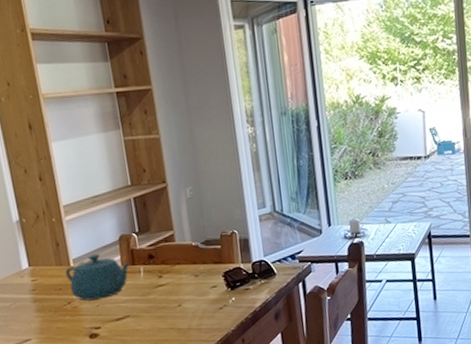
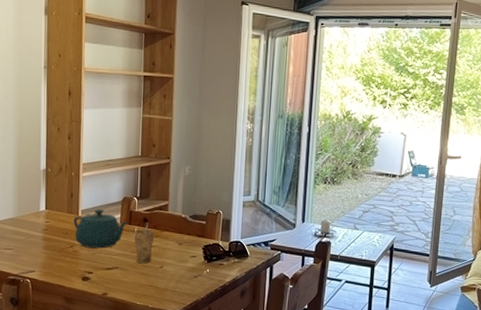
cup: none [140,259,167,307] -> present [134,223,155,264]

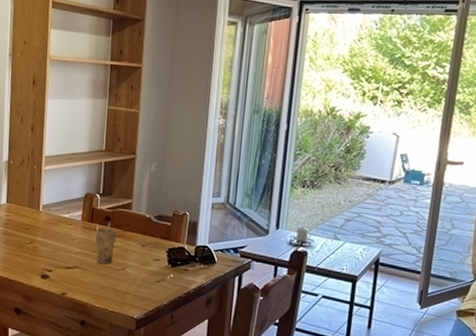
teapot: present [73,209,128,249] -> none [34,205,90,247]

